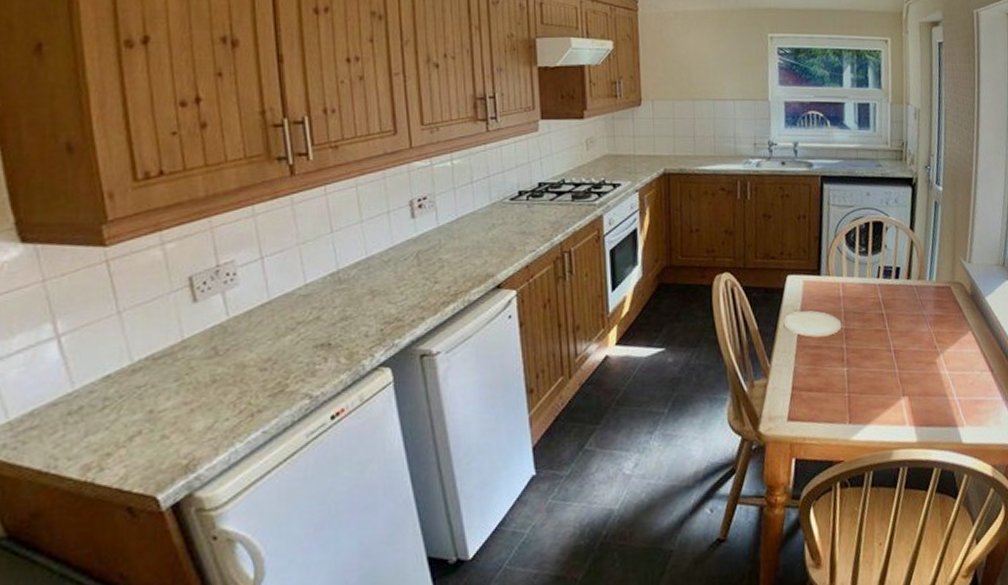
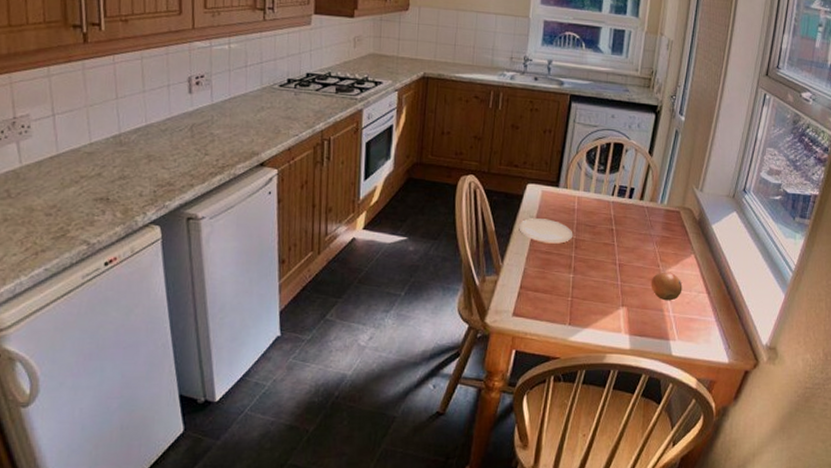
fruit: none [929,352,964,385] -> present [651,272,683,301]

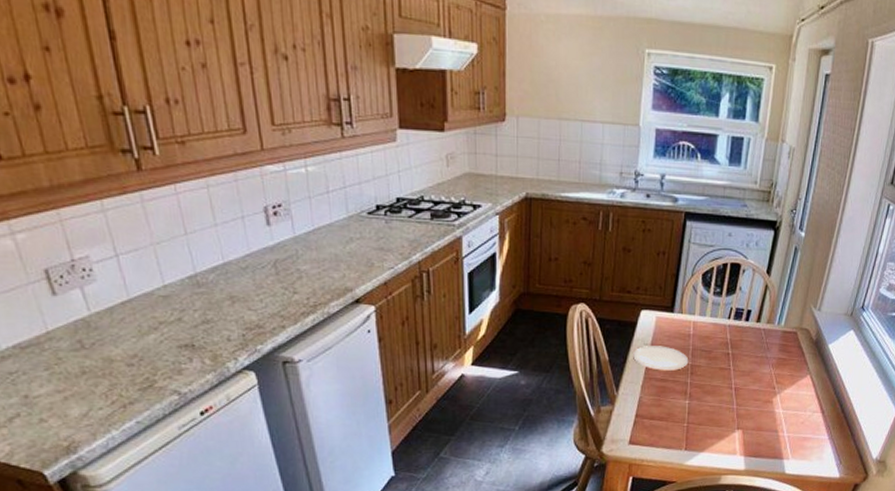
fruit: present [651,272,683,301] -> none [766,393,798,422]

